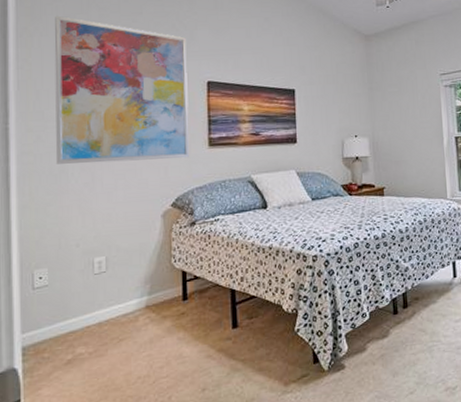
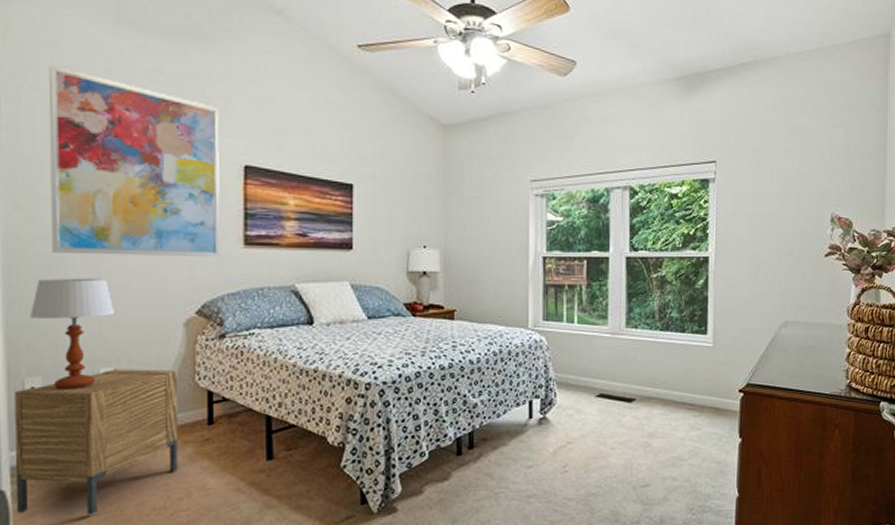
nightstand: none [25,255,159,389] -> present [14,369,179,516]
table lamp: none [38,182,105,278] -> present [29,277,114,390]

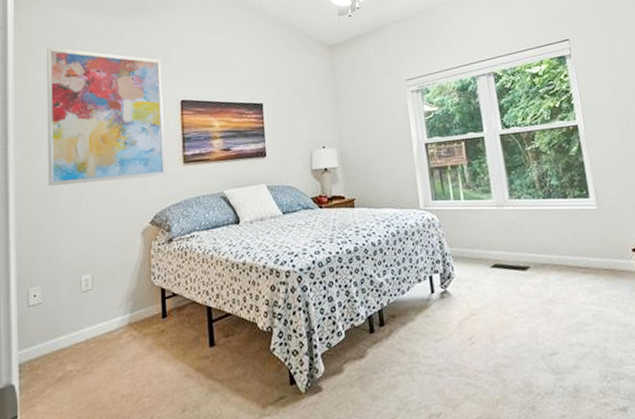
nightstand: present [14,369,179,516] -> none [22,272,141,405]
table lamp: present [29,277,114,390] -> none [32,201,91,296]

